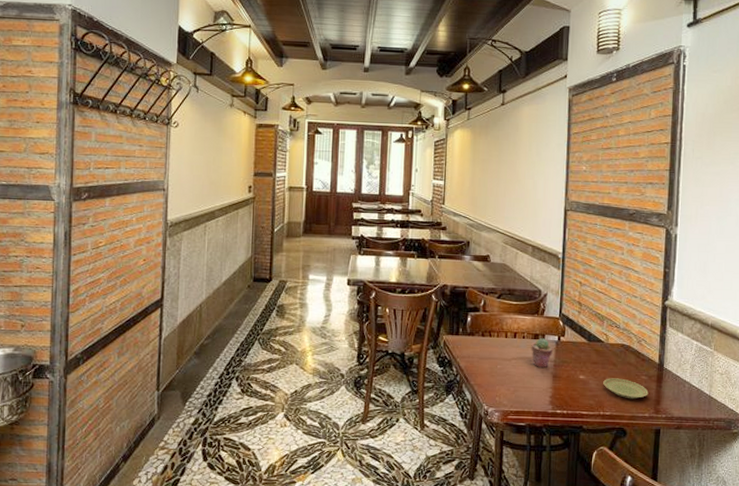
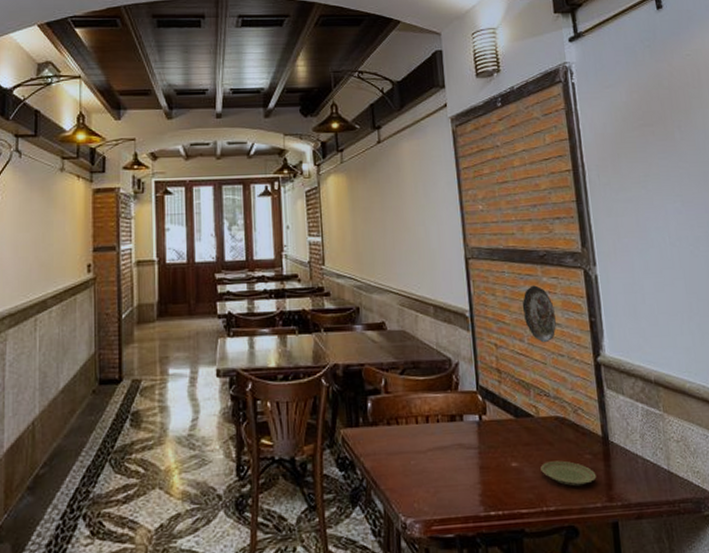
potted succulent: present [531,338,553,368] -> none [448,419,475,458]
decorative plate: none [607,237,635,286] -> present [522,285,556,343]

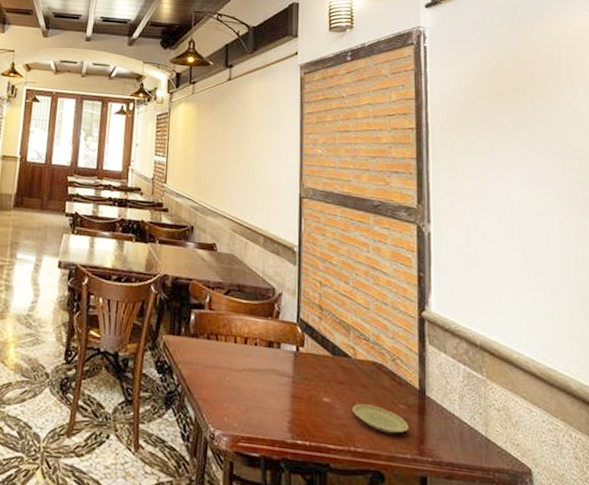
decorative plate: present [522,285,556,343] -> none [351,232,383,289]

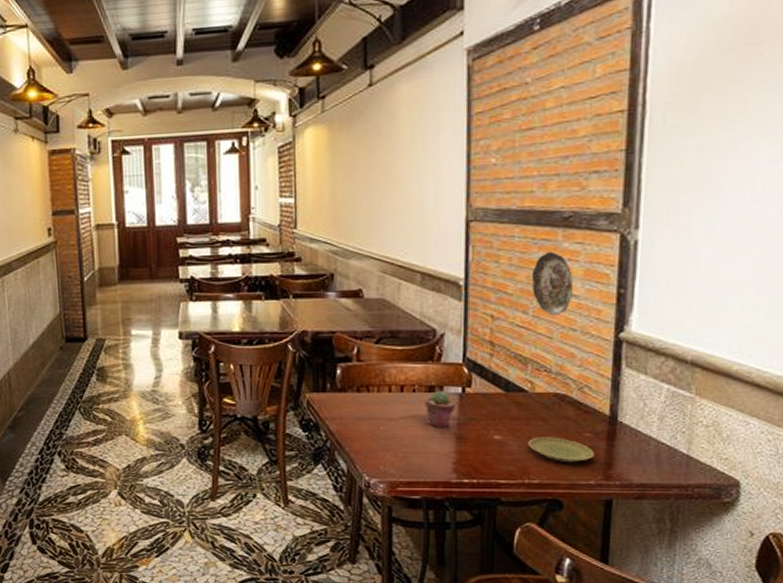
potted succulent: none [264,347,291,384] -> present [424,391,455,427]
decorative plate: none [351,232,383,289] -> present [531,251,573,316]

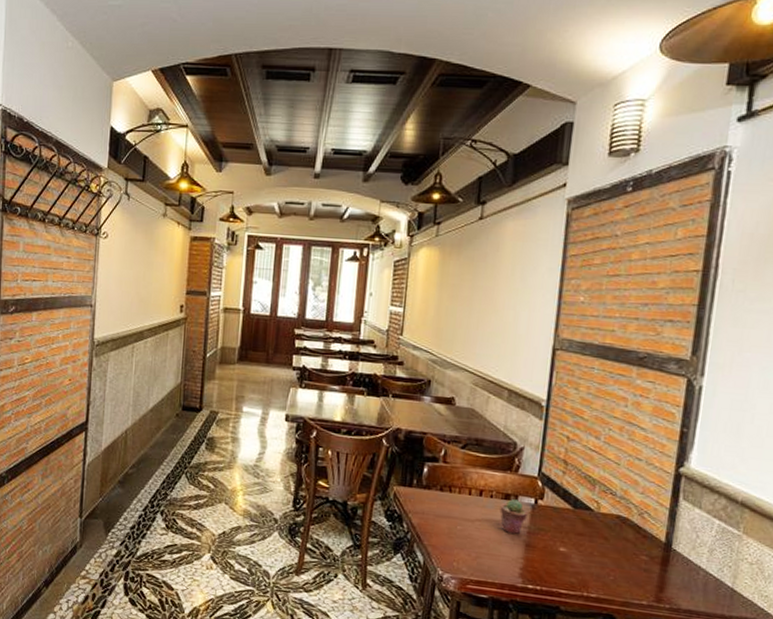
plate: present [528,437,595,463] -> none [589,554,649,582]
decorative plate: present [531,251,573,316] -> none [605,386,643,445]

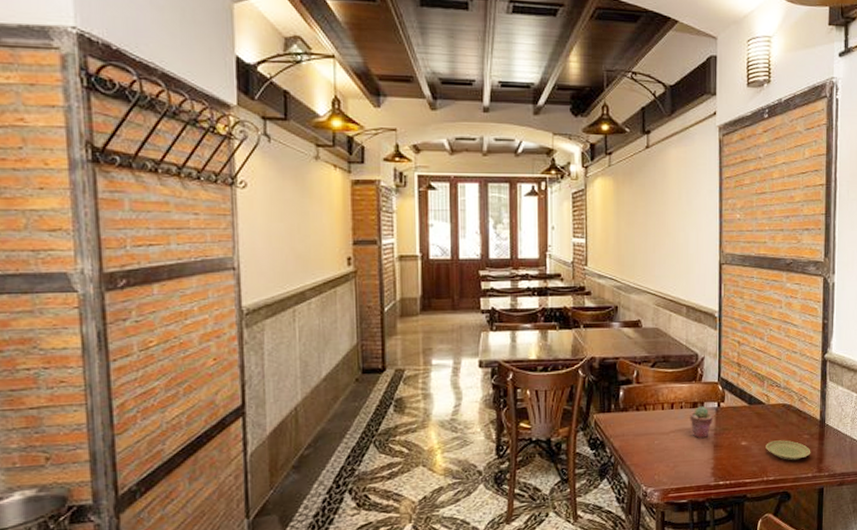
plate: none [589,554,649,582] -> present [766,440,811,461]

